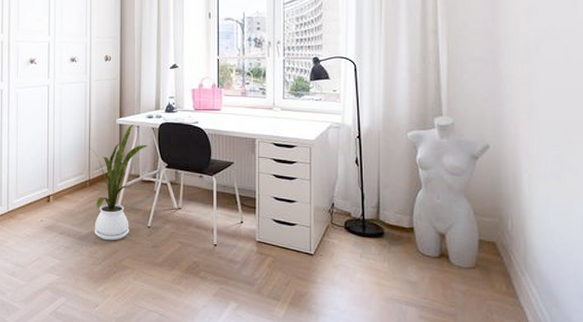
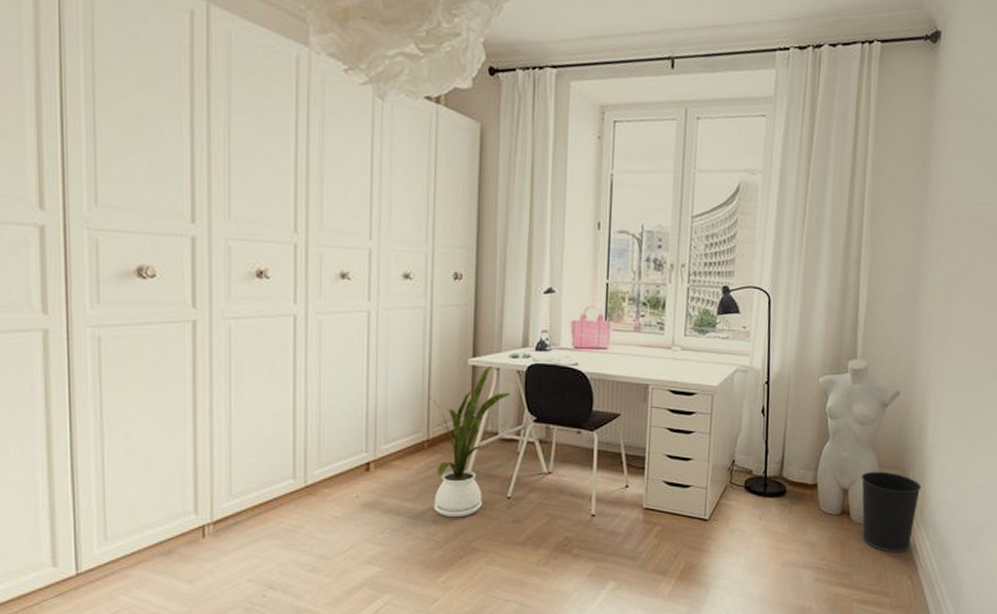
wastebasket: none [457,218,522,298] -> present [861,471,922,553]

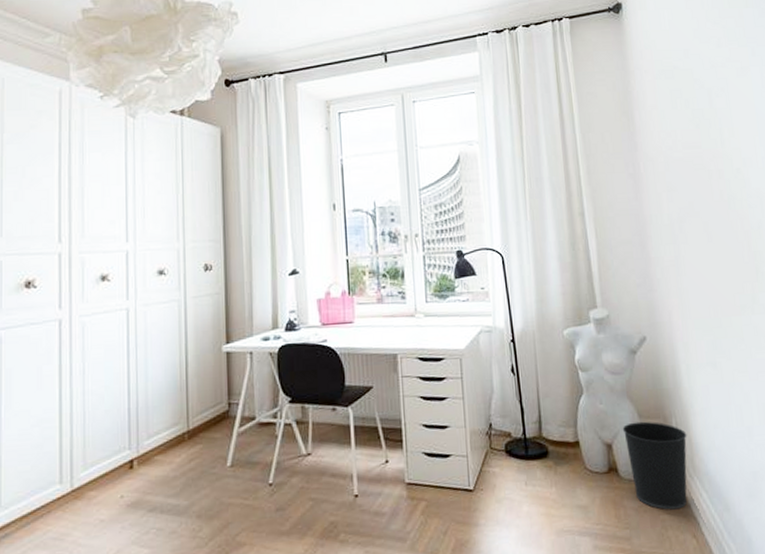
house plant: present [428,365,510,518] -> none [186,350,264,511]

